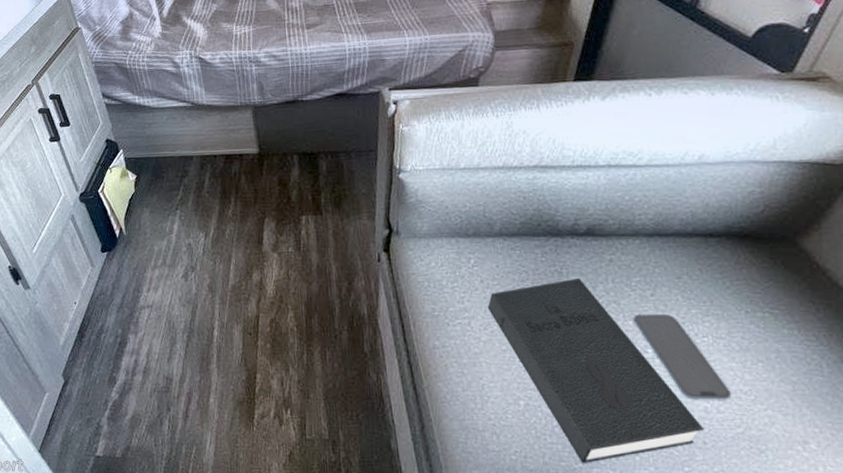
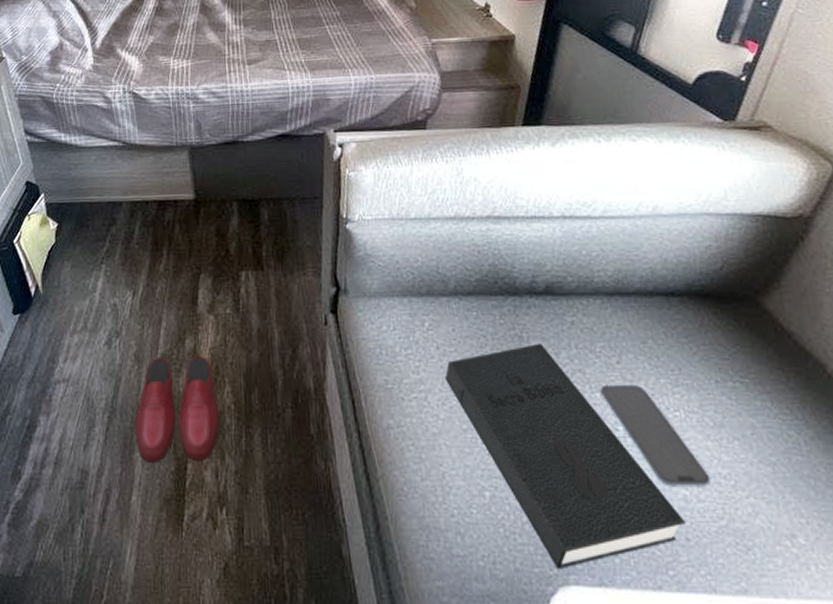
slippers: none [210,287,284,373] -> present [135,355,219,463]

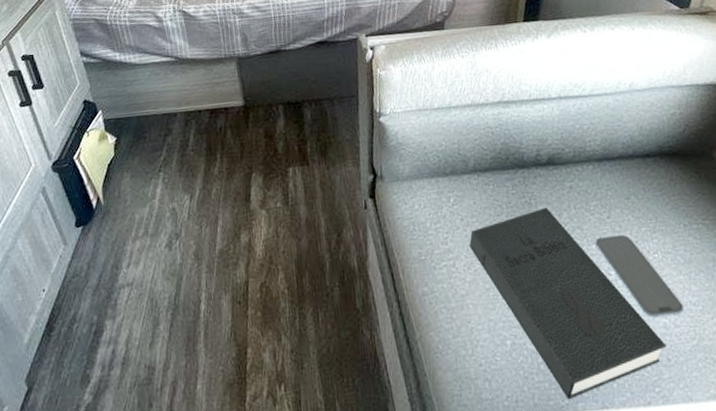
slippers: present [135,355,219,463] -> none [197,248,275,352]

